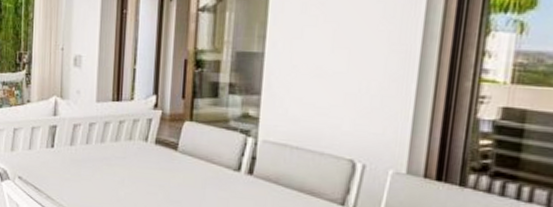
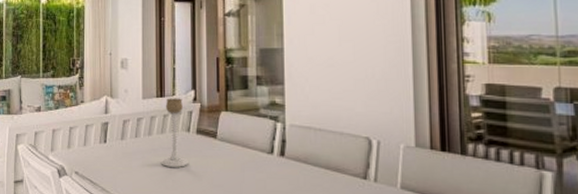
candle holder: none [114,102,144,179] -> present [162,98,188,167]

